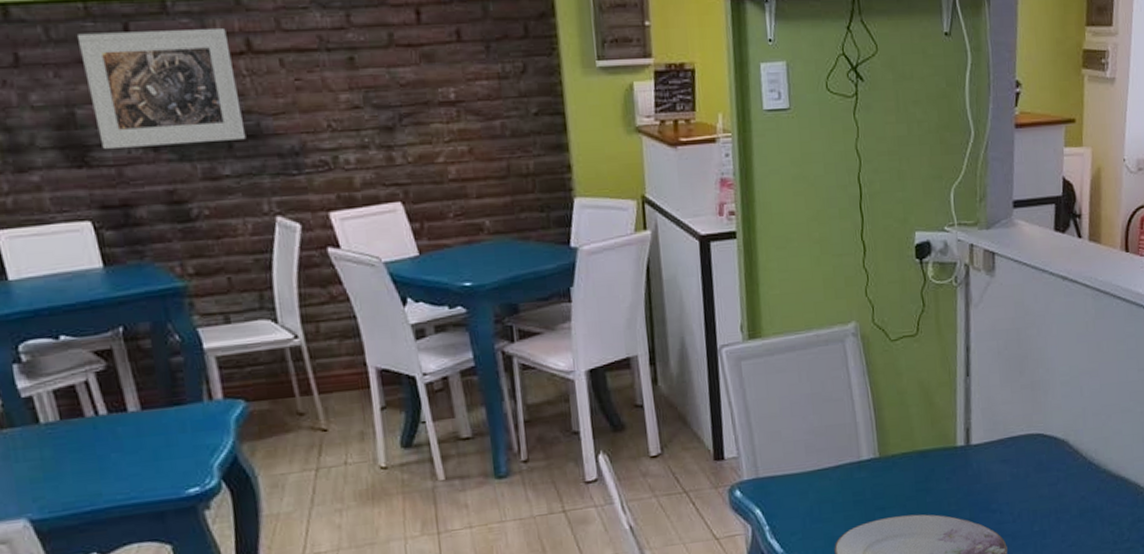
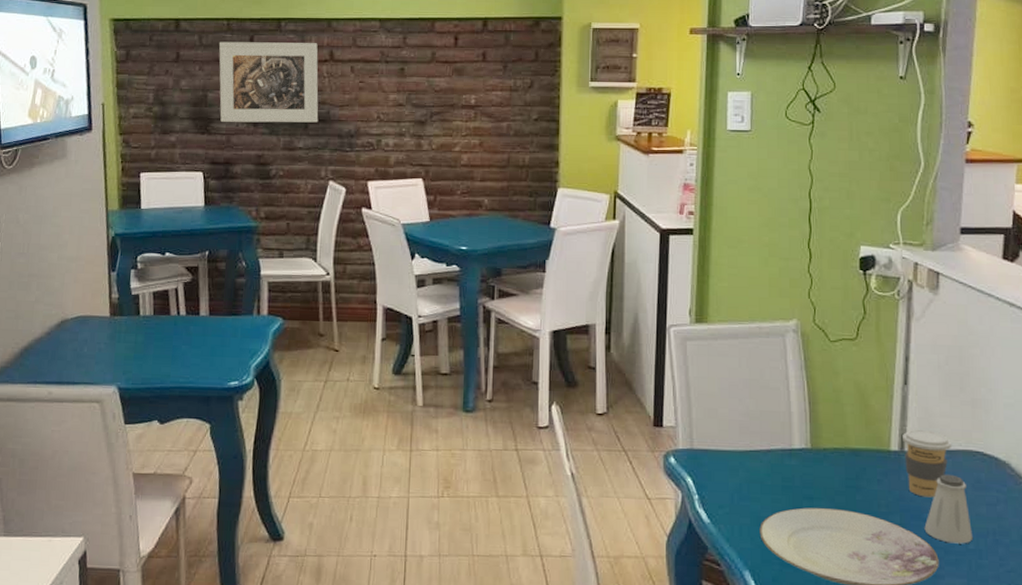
coffee cup: none [968,419,1015,488] -> present [903,429,952,498]
saltshaker: none [992,461,1038,529] -> present [924,474,974,544]

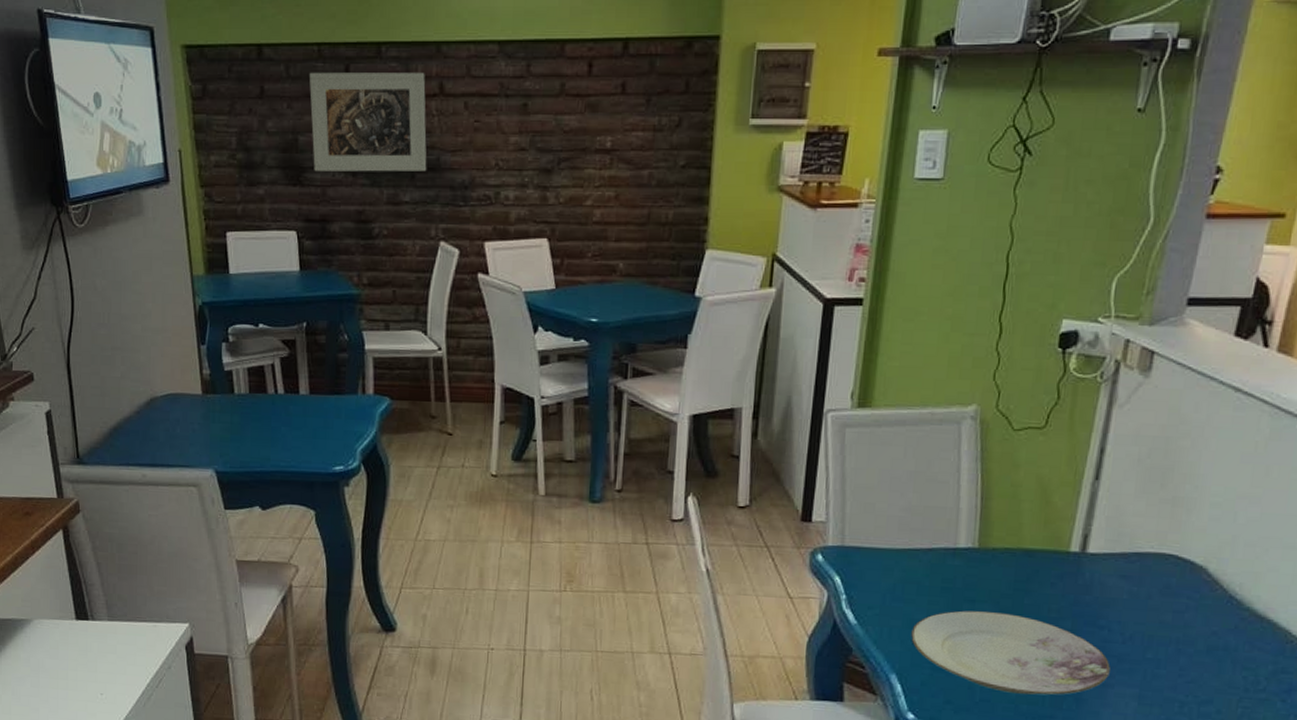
coffee cup: present [903,429,952,498] -> none [1084,528,1143,603]
saltshaker: present [924,474,974,544] -> none [1098,578,1153,653]

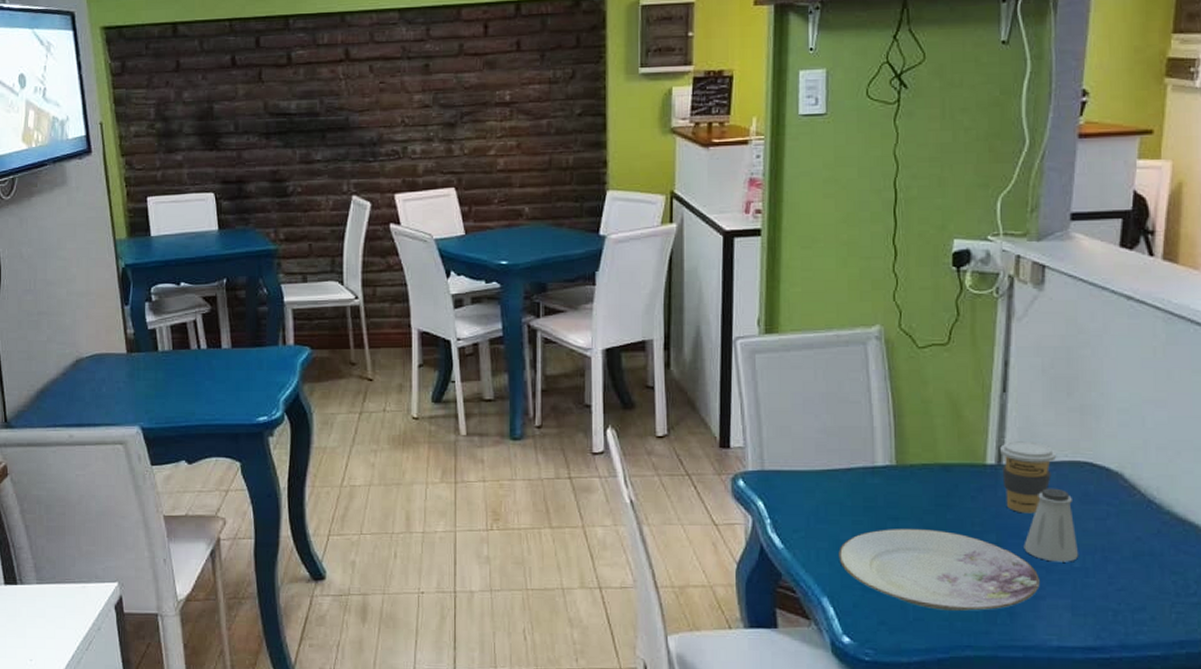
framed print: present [309,72,427,172] -> none [221,41,337,136]
coffee cup: none [1084,528,1143,603] -> present [1000,440,1057,514]
saltshaker: none [1098,578,1153,653] -> present [1023,488,1079,562]

